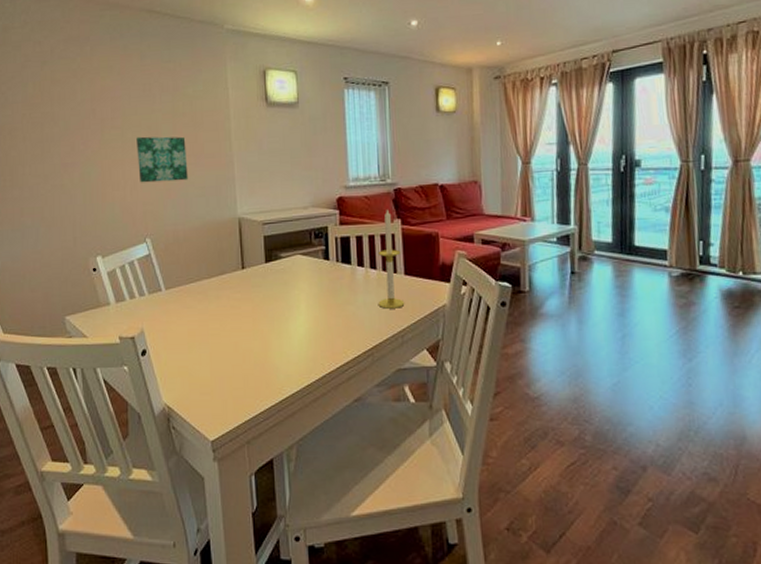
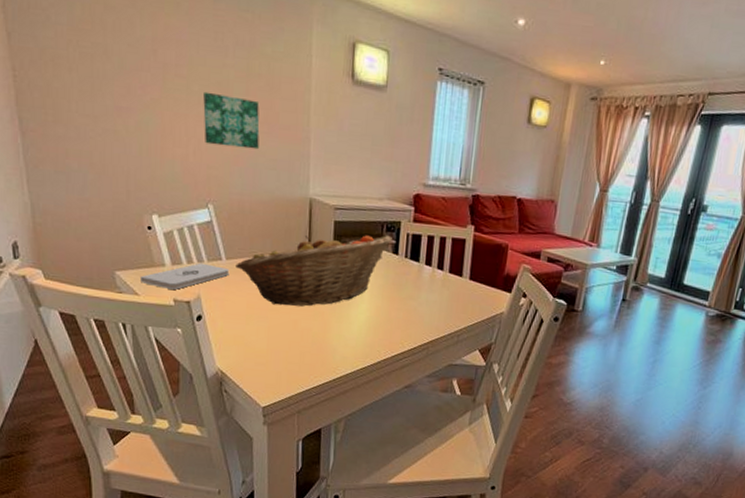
notepad: none [87,296,170,327] -> present [139,263,230,290]
fruit basket: none [175,242,321,329] -> present [235,235,392,307]
candle: present [378,209,405,309] -> none [439,214,469,310]

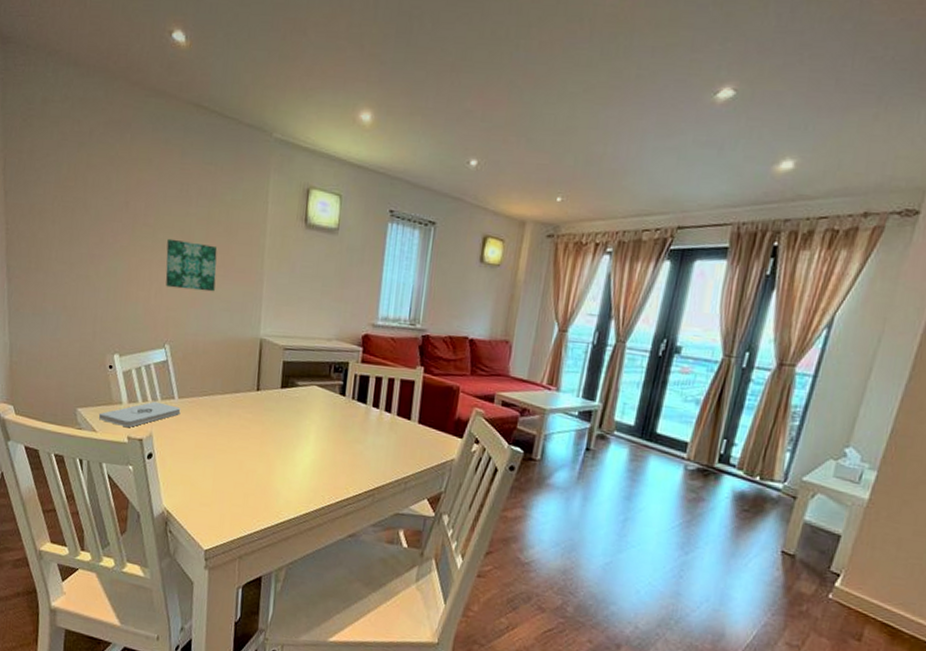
fruit basket: present [235,235,392,307] -> none [187,375,340,447]

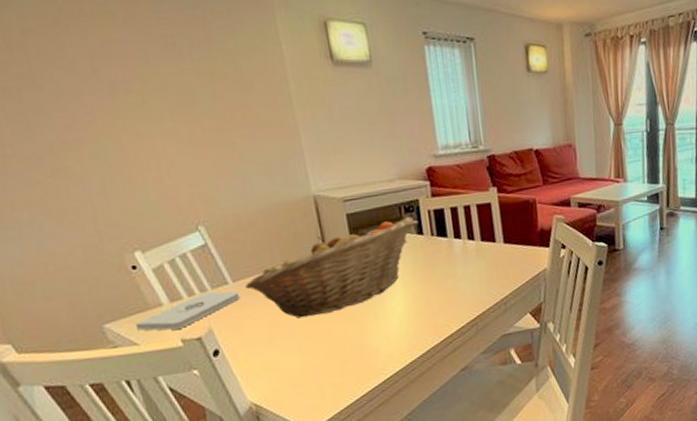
wall art: present [165,238,218,292] -> none [164,103,243,161]
fruit basket: none [187,375,340,447] -> present [245,217,414,319]

